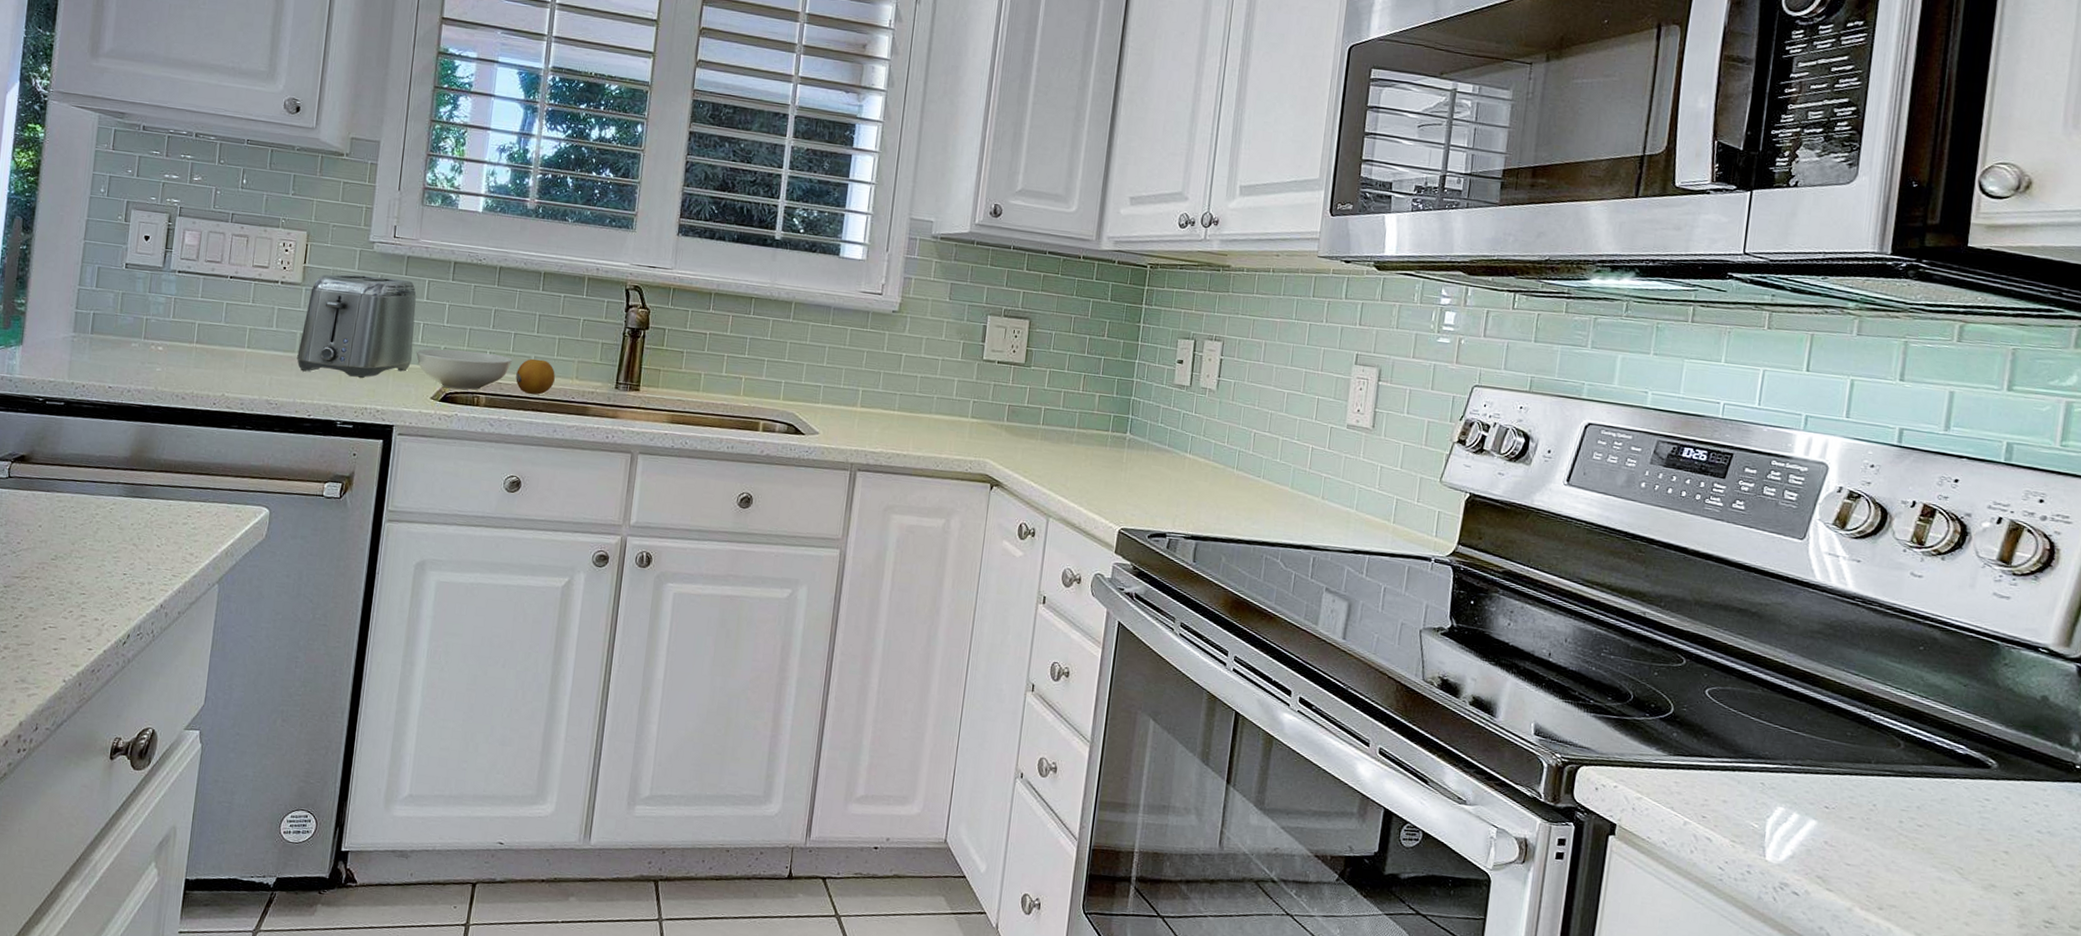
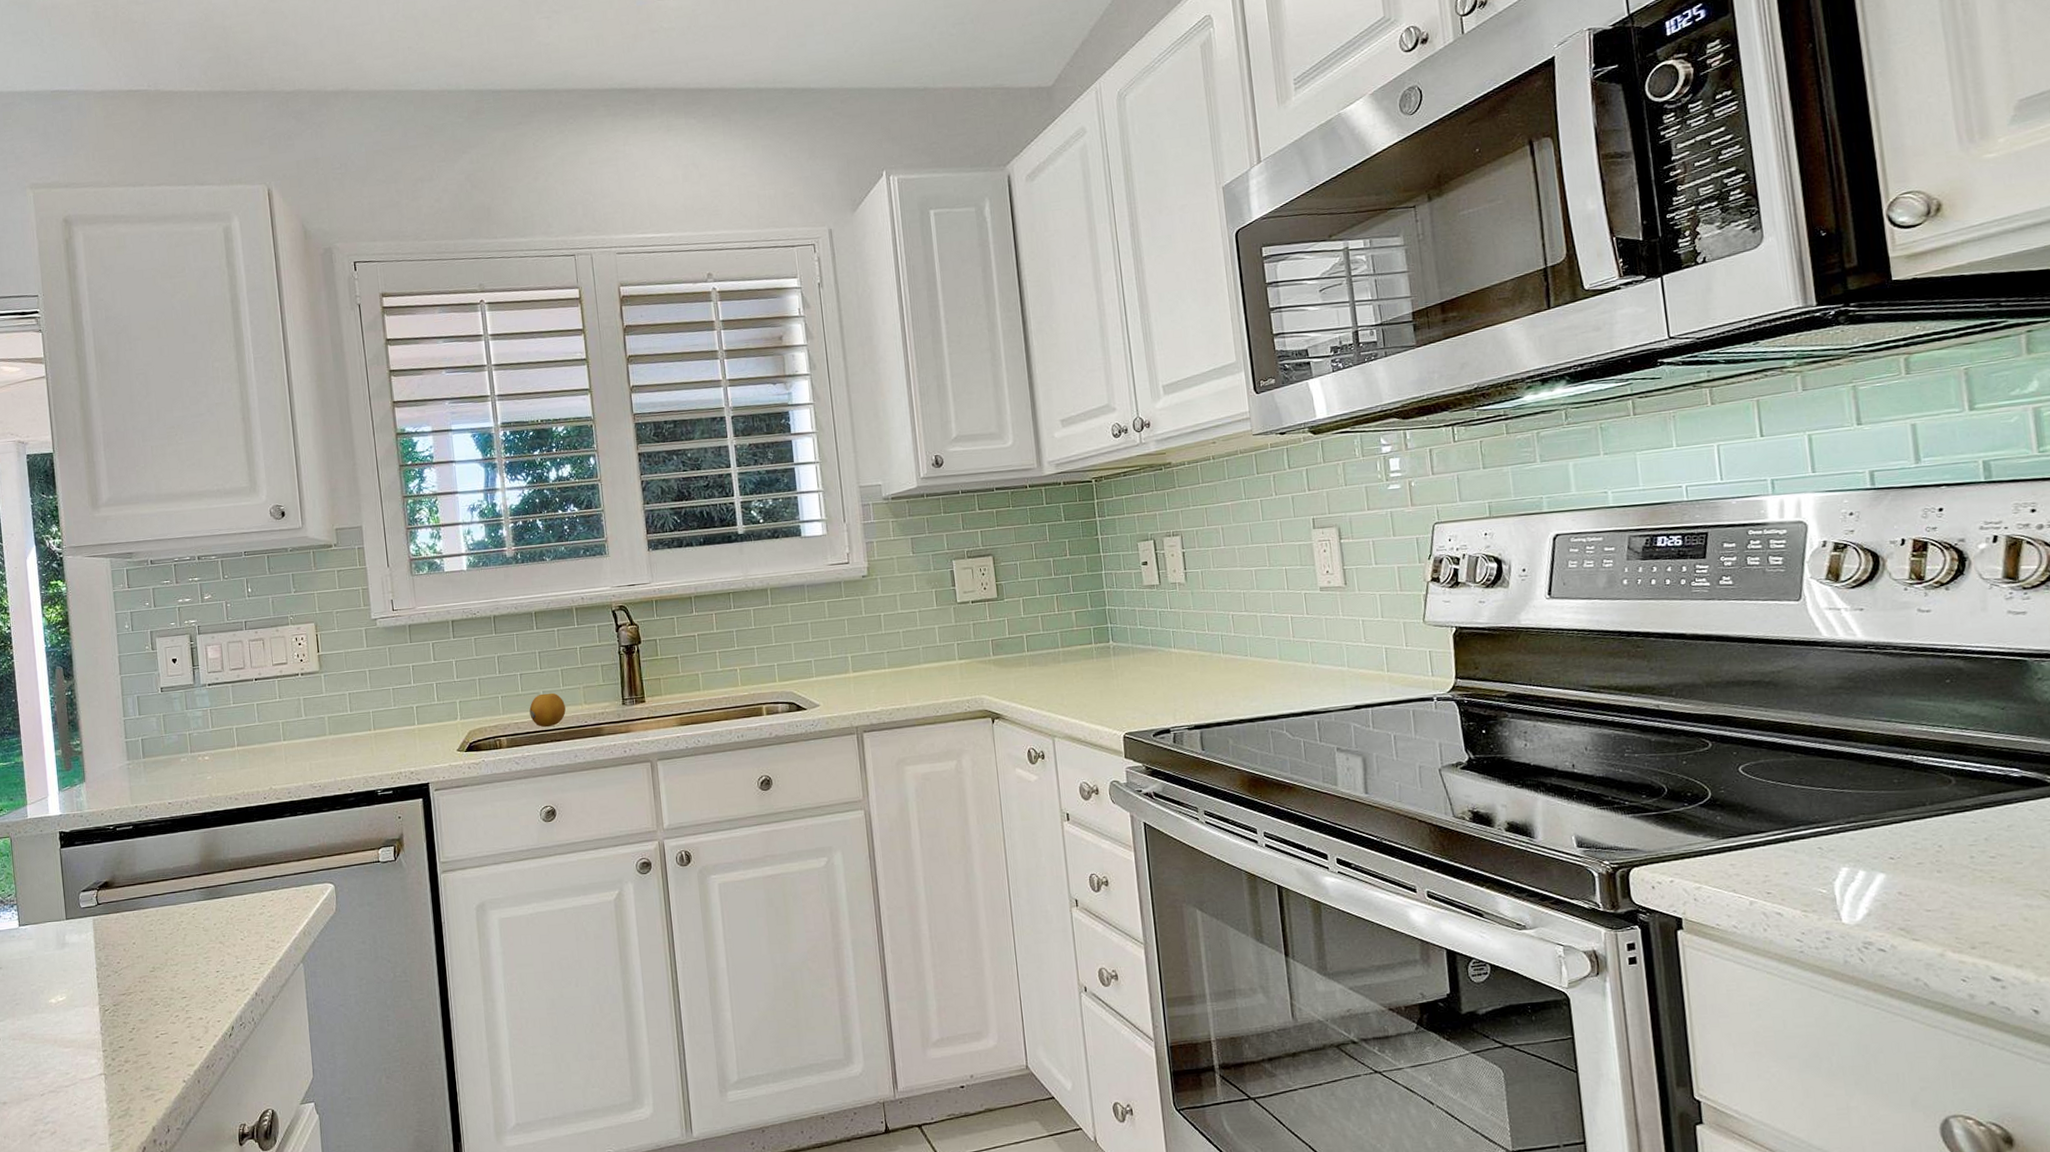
toaster: present [297,274,417,379] -> none [329,647,433,751]
bowl: present [416,348,513,390] -> none [434,697,524,738]

